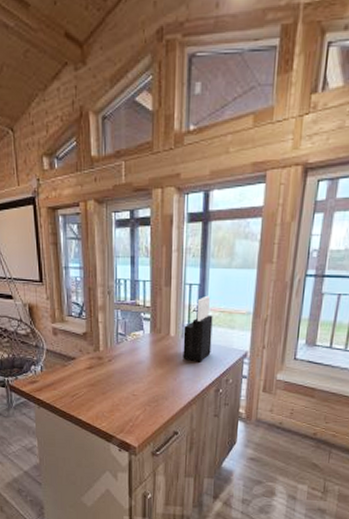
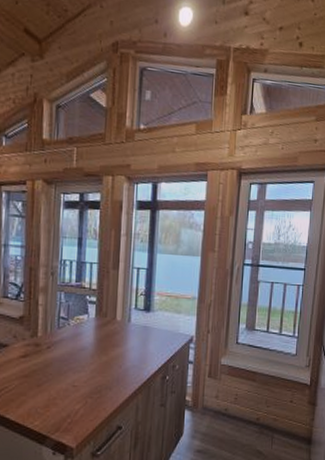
knife block: present [183,295,213,363] -> none [129,280,160,348]

